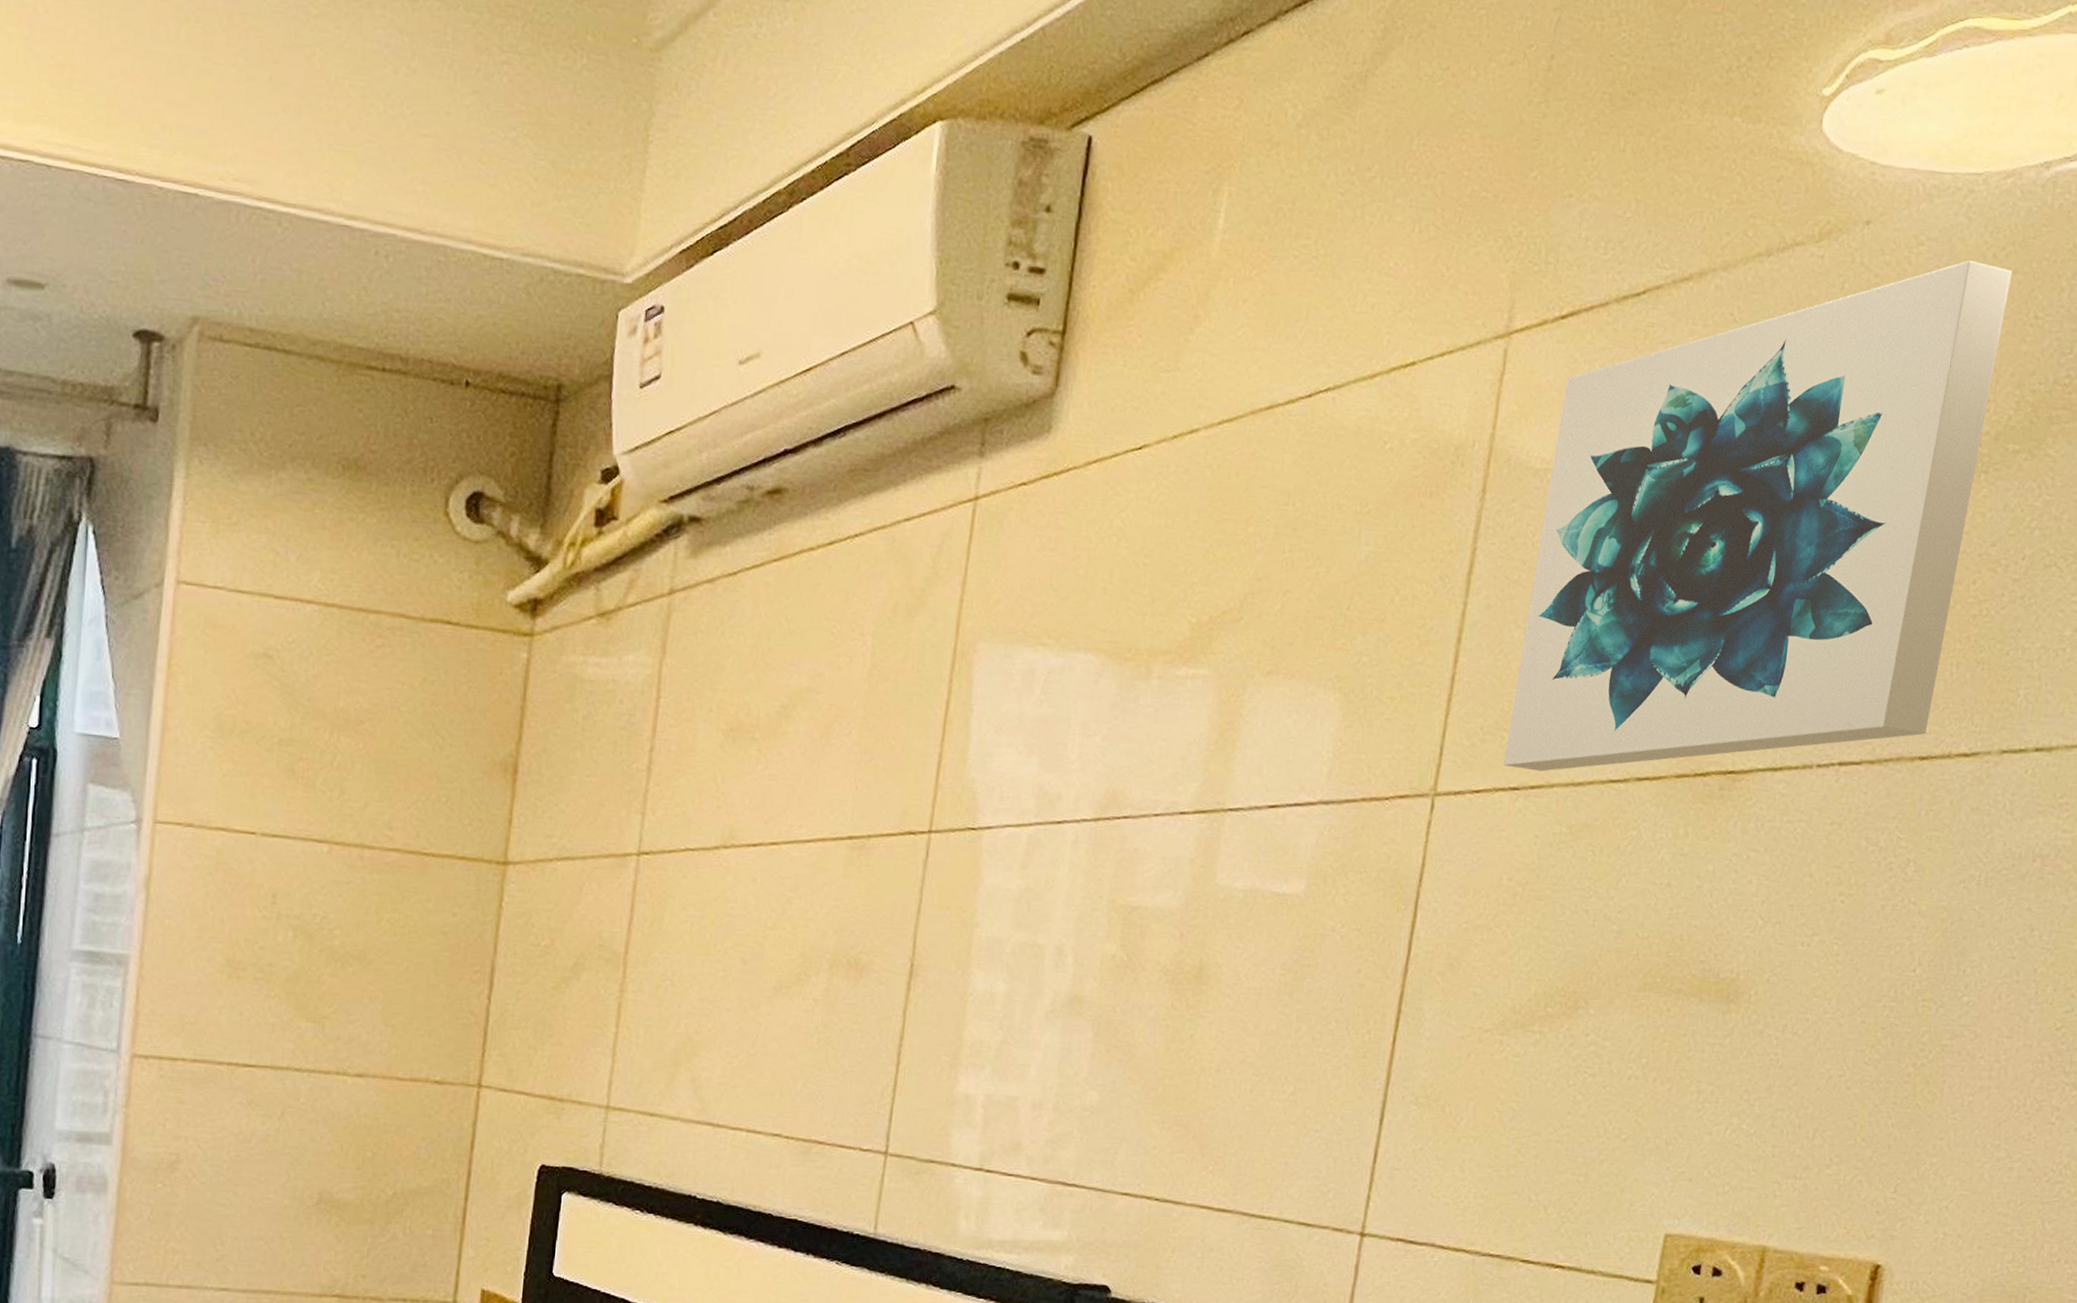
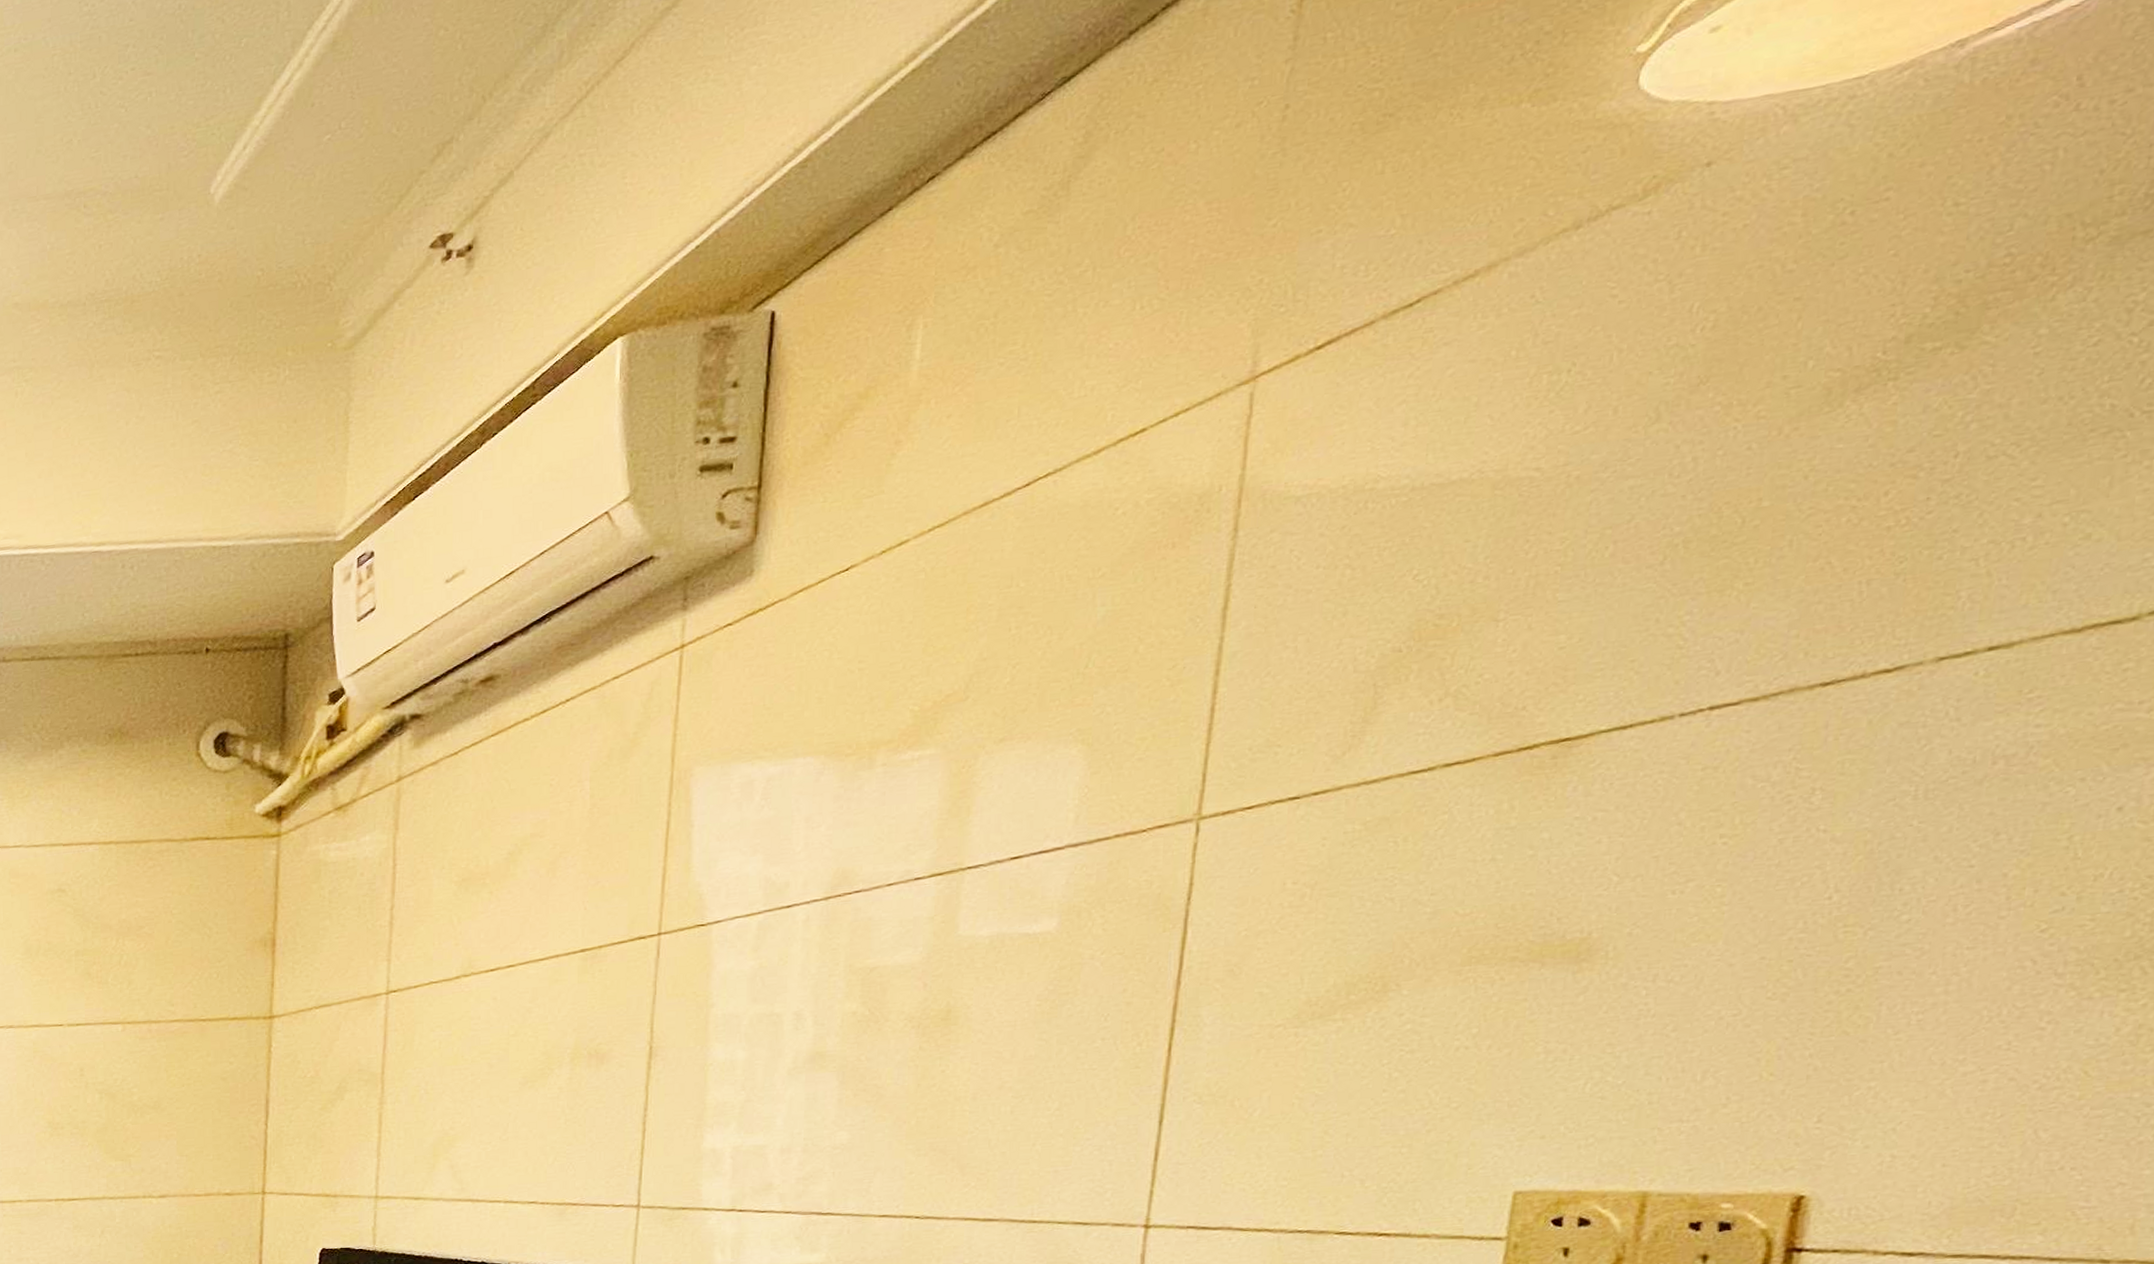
wall art: present [1503,260,2013,772] -> none [1278,164,1918,779]

